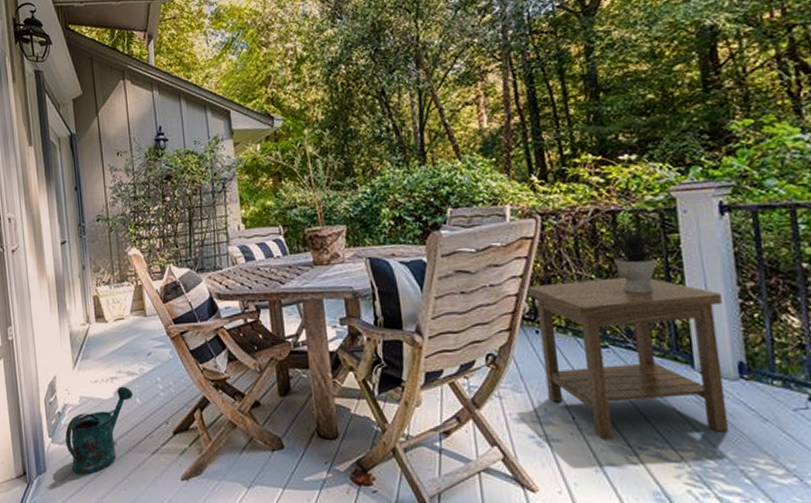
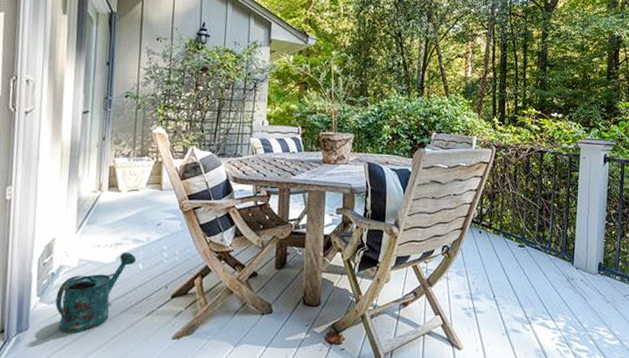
side table: present [528,277,730,440] -> none [479,198,596,313]
potted plant: present [608,222,667,294] -> none [536,161,571,211]

